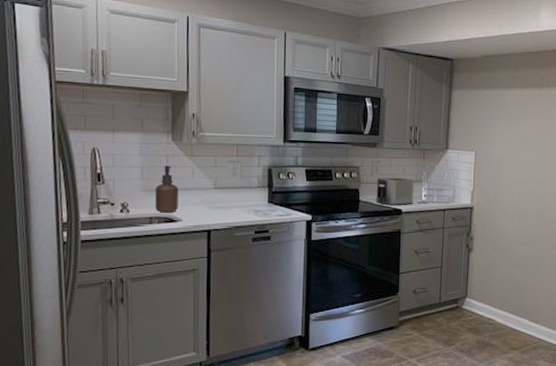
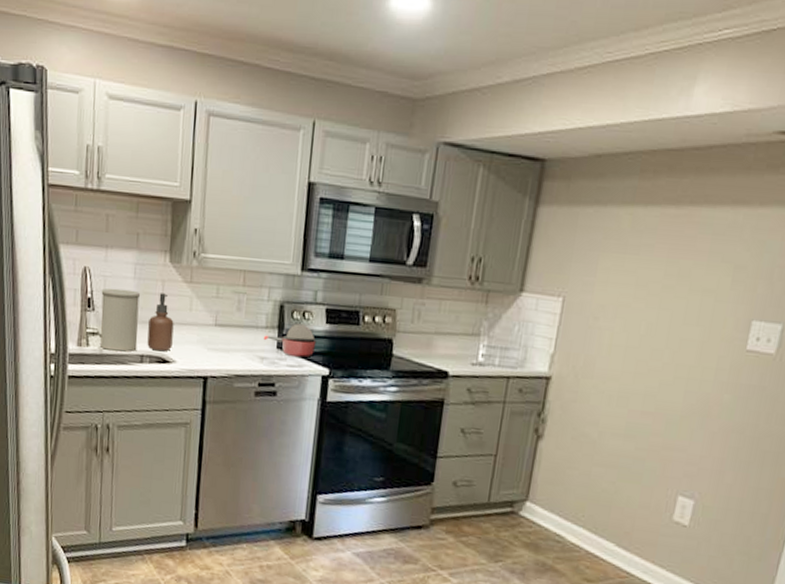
canister: none [110,164,146,216] -> present [100,288,140,352]
saucepan: none [257,182,300,209] -> present [264,323,317,358]
toaster: present [376,177,415,206] -> none [414,326,470,366]

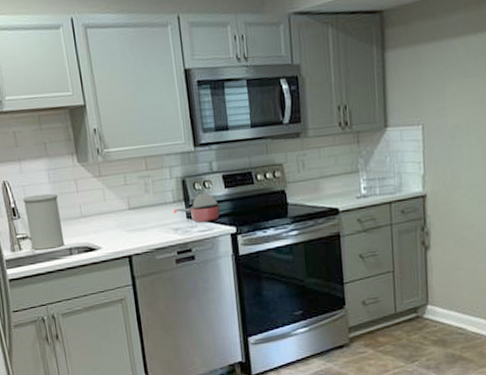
soap dispenser: present [147,293,174,352] -> none [70,190,95,242]

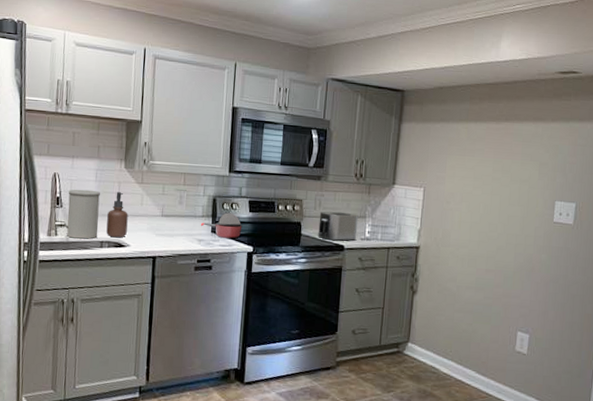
soap dispenser: none [70,190,95,242] -> present [106,192,128,238]
toaster: none [305,169,352,206] -> present [318,211,359,241]

